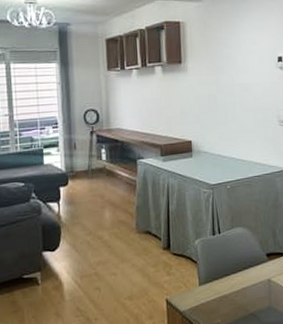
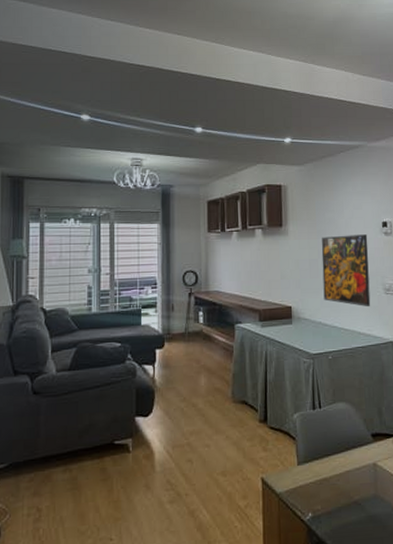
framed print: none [219,69,267,139] -> present [321,234,371,307]

